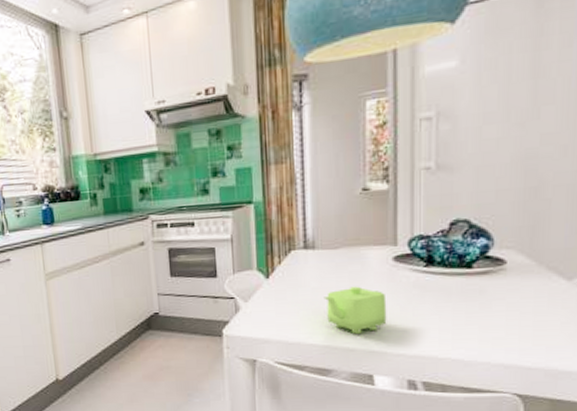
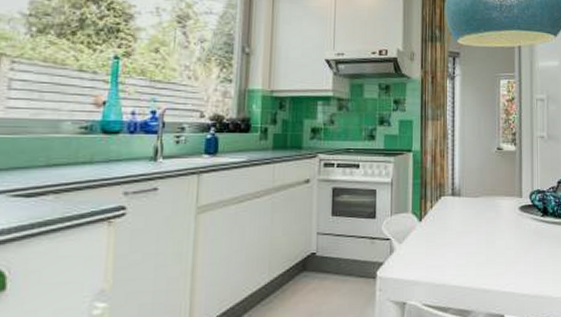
teapot: present [324,286,387,335] -> none [466,231,515,277]

